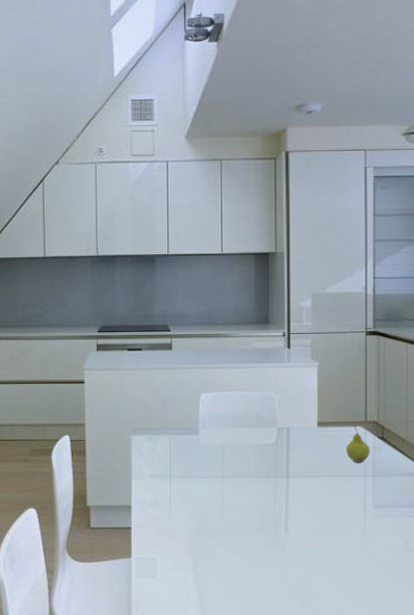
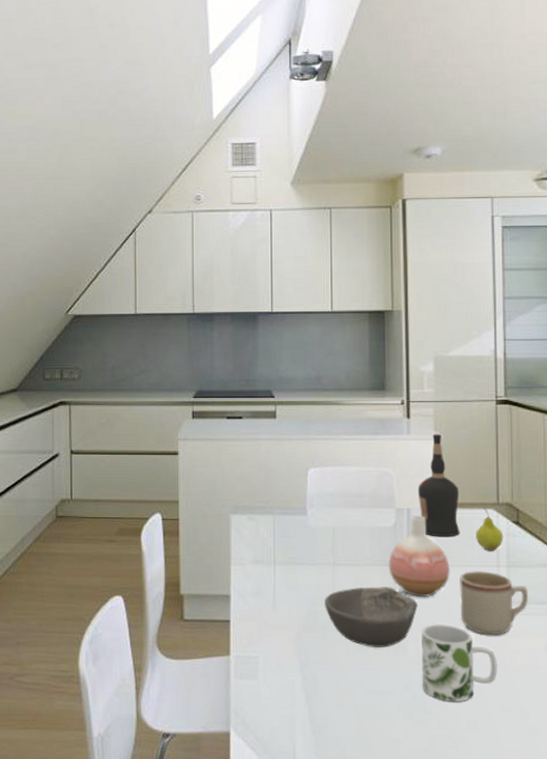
bowl: none [214,495,295,549] -> present [325,586,418,648]
vase: none [270,433,324,504] -> present [388,515,451,598]
liquor bottle: none [296,362,333,452] -> present [417,434,460,537]
mug: none [298,527,363,592] -> present [422,624,497,701]
mug: none [332,479,390,534] -> present [460,570,528,635]

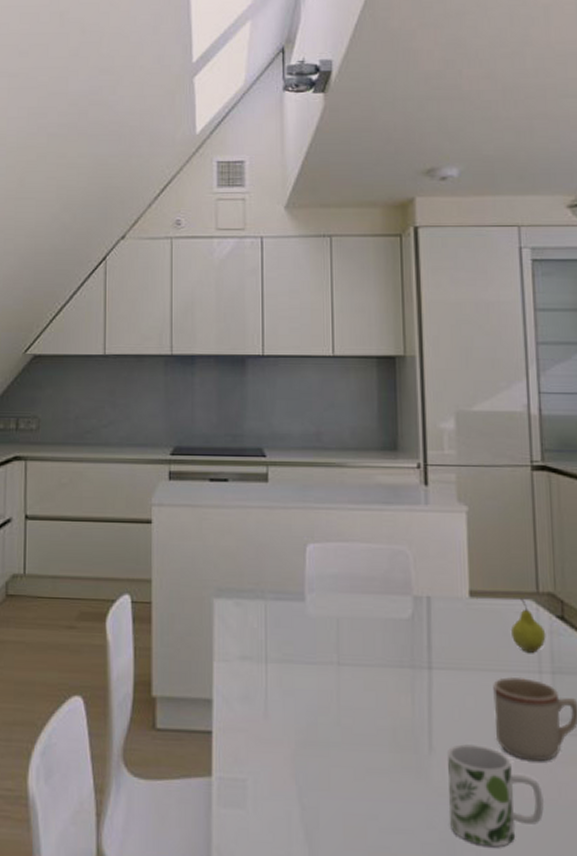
bowl: present [325,586,418,648] -> none [328,693,442,773]
vase: present [388,515,451,598] -> none [405,604,482,710]
liquor bottle: present [417,434,460,537] -> none [439,505,492,634]

